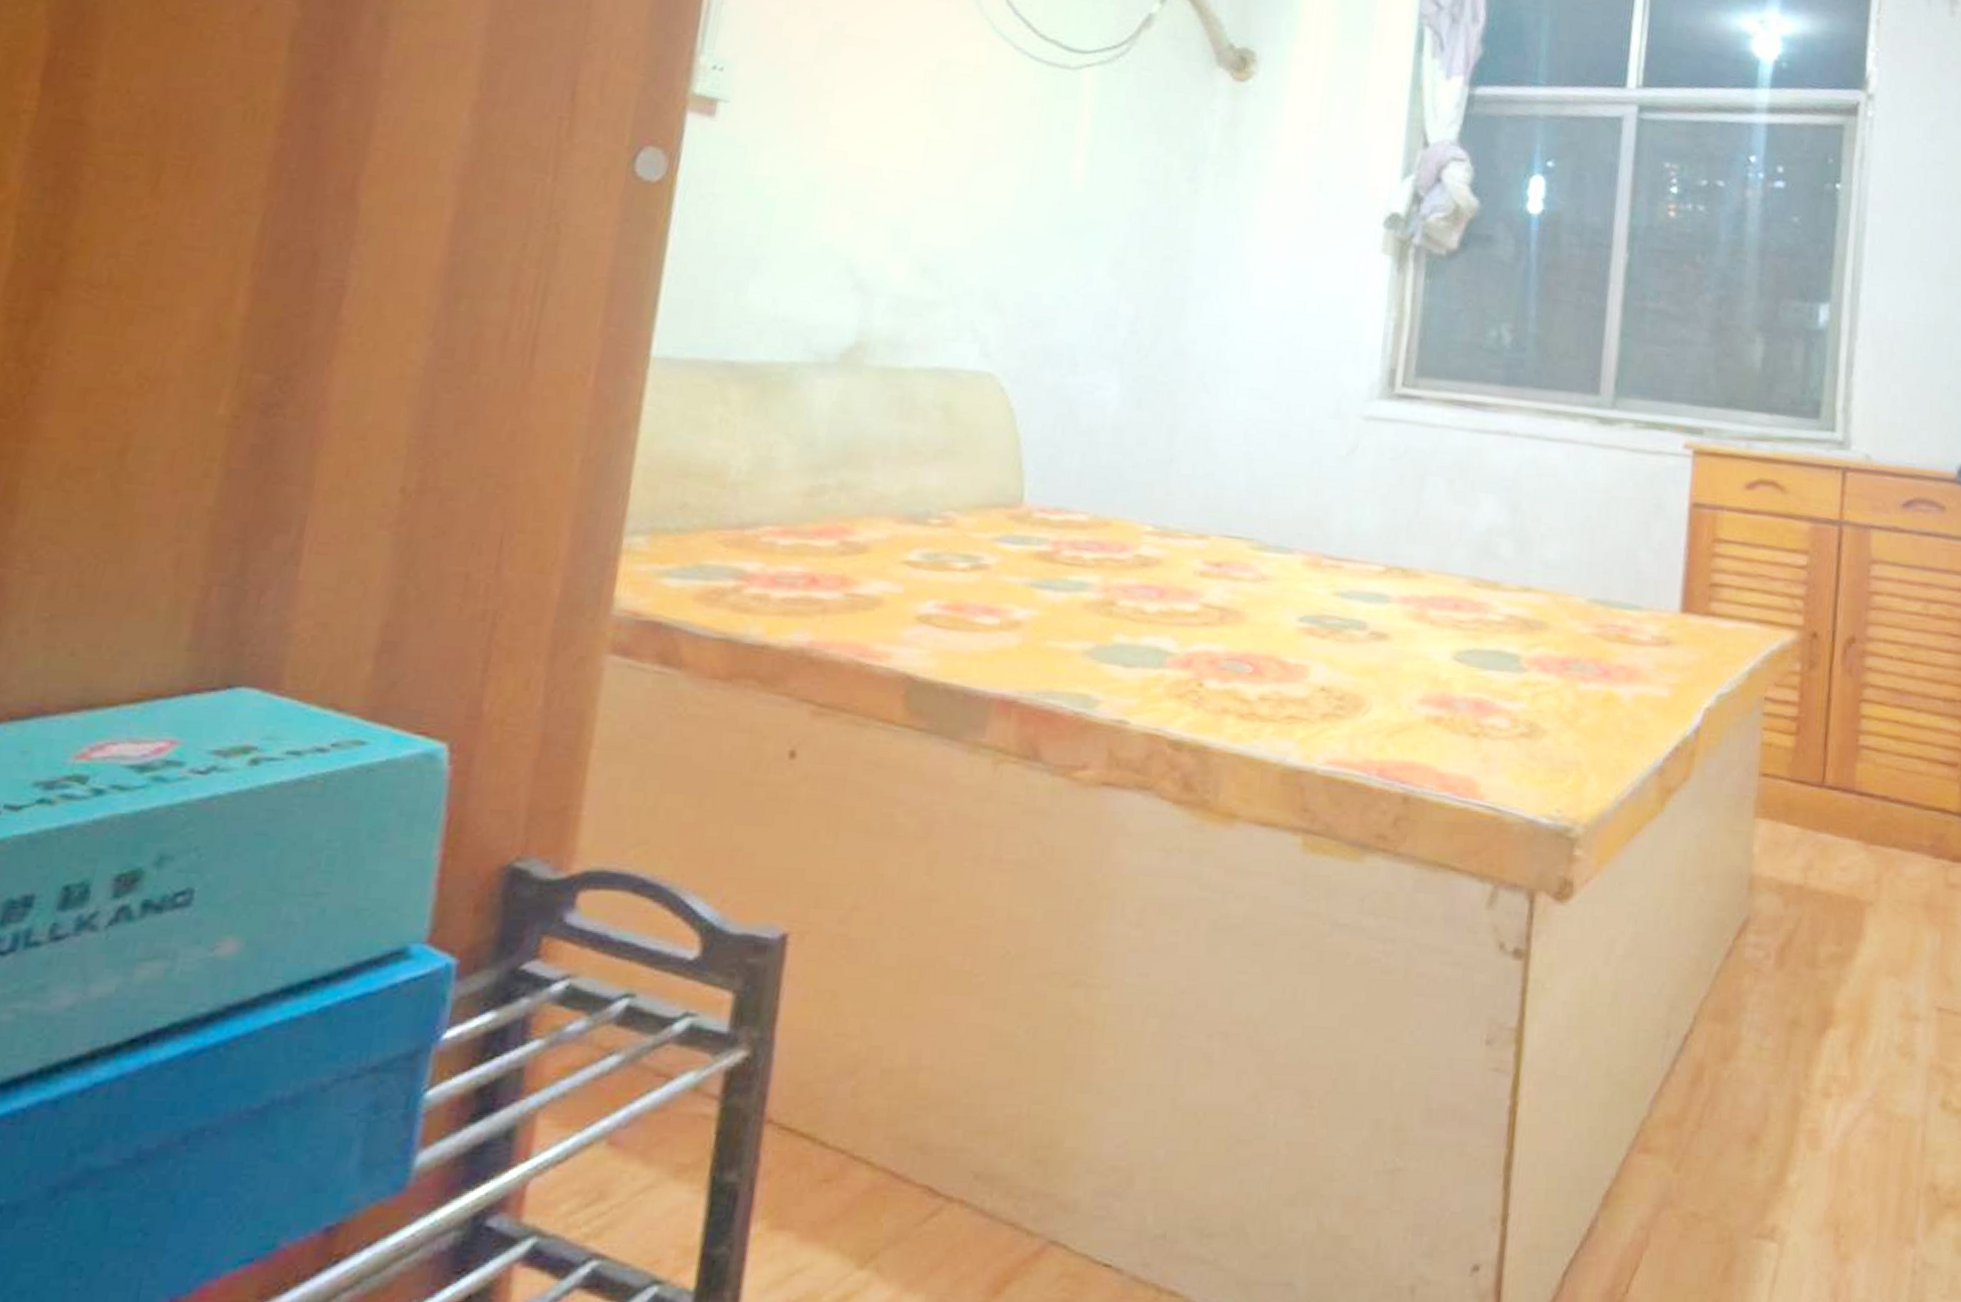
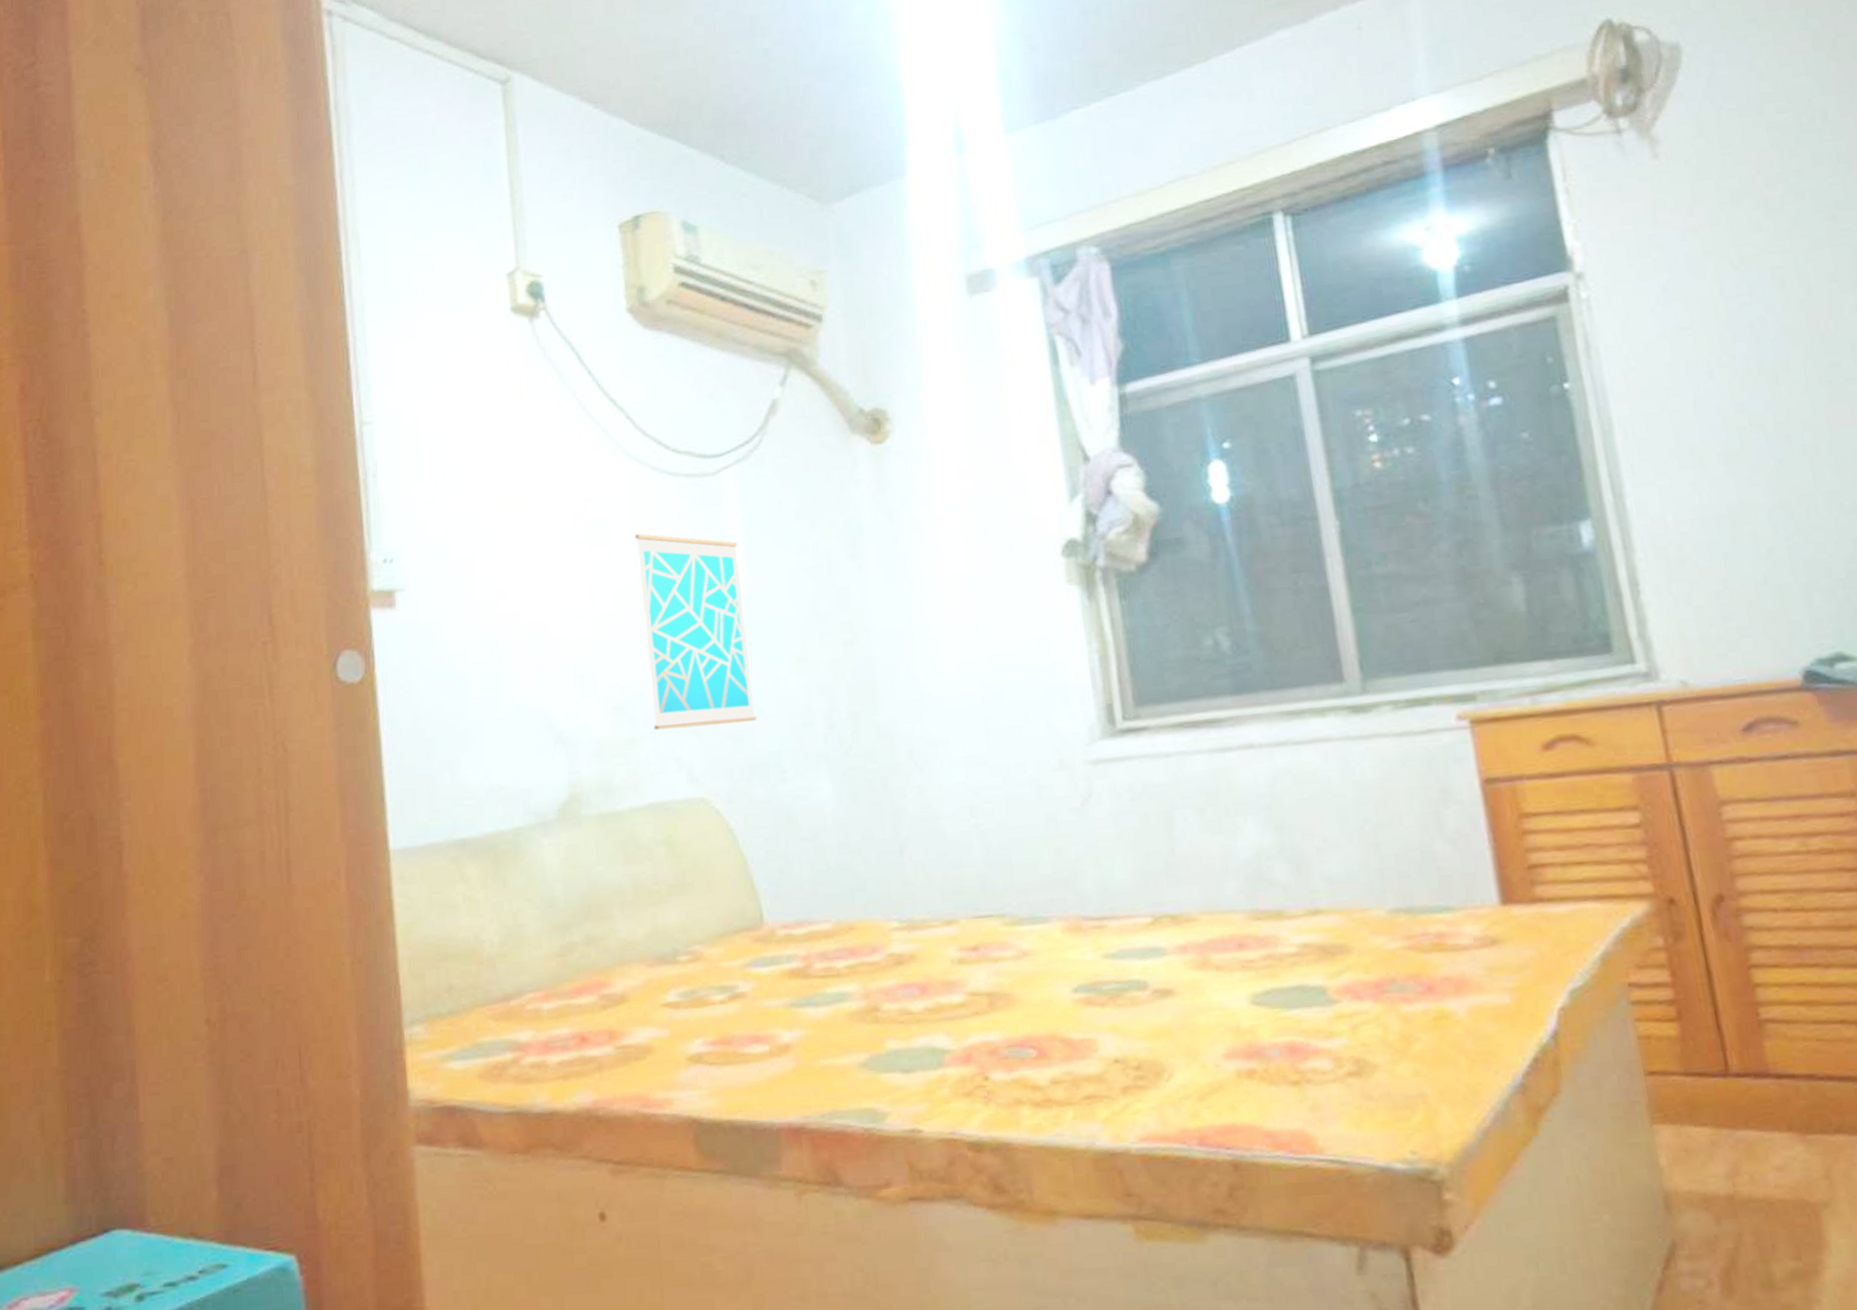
wall art: none [958,105,1084,311] -> present [635,533,758,731]

